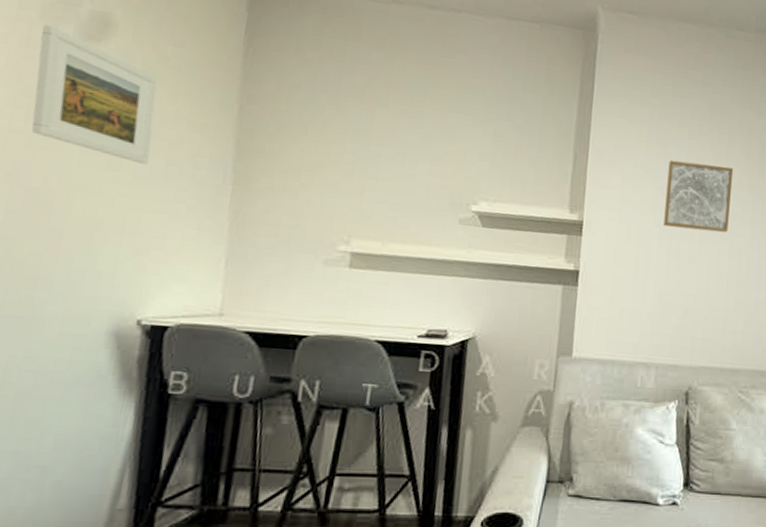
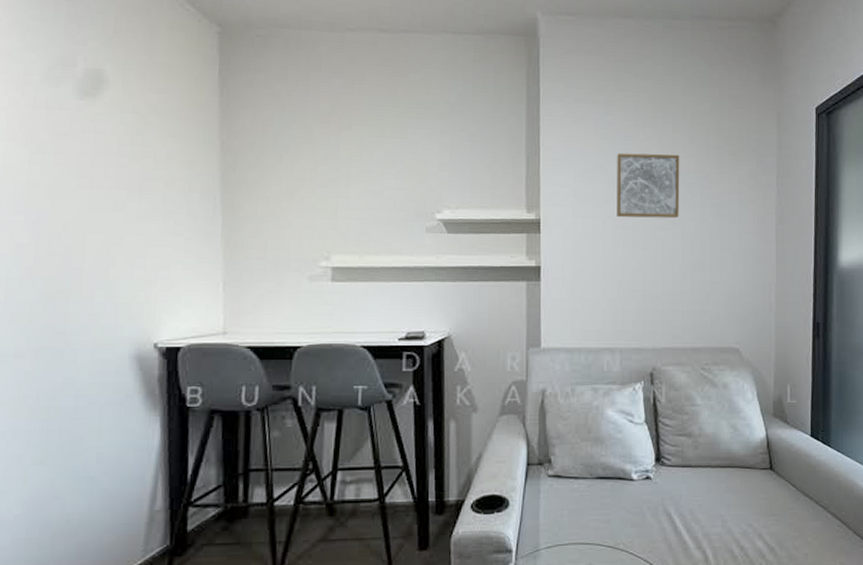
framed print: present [31,24,158,165] -> none [45,86,149,204]

